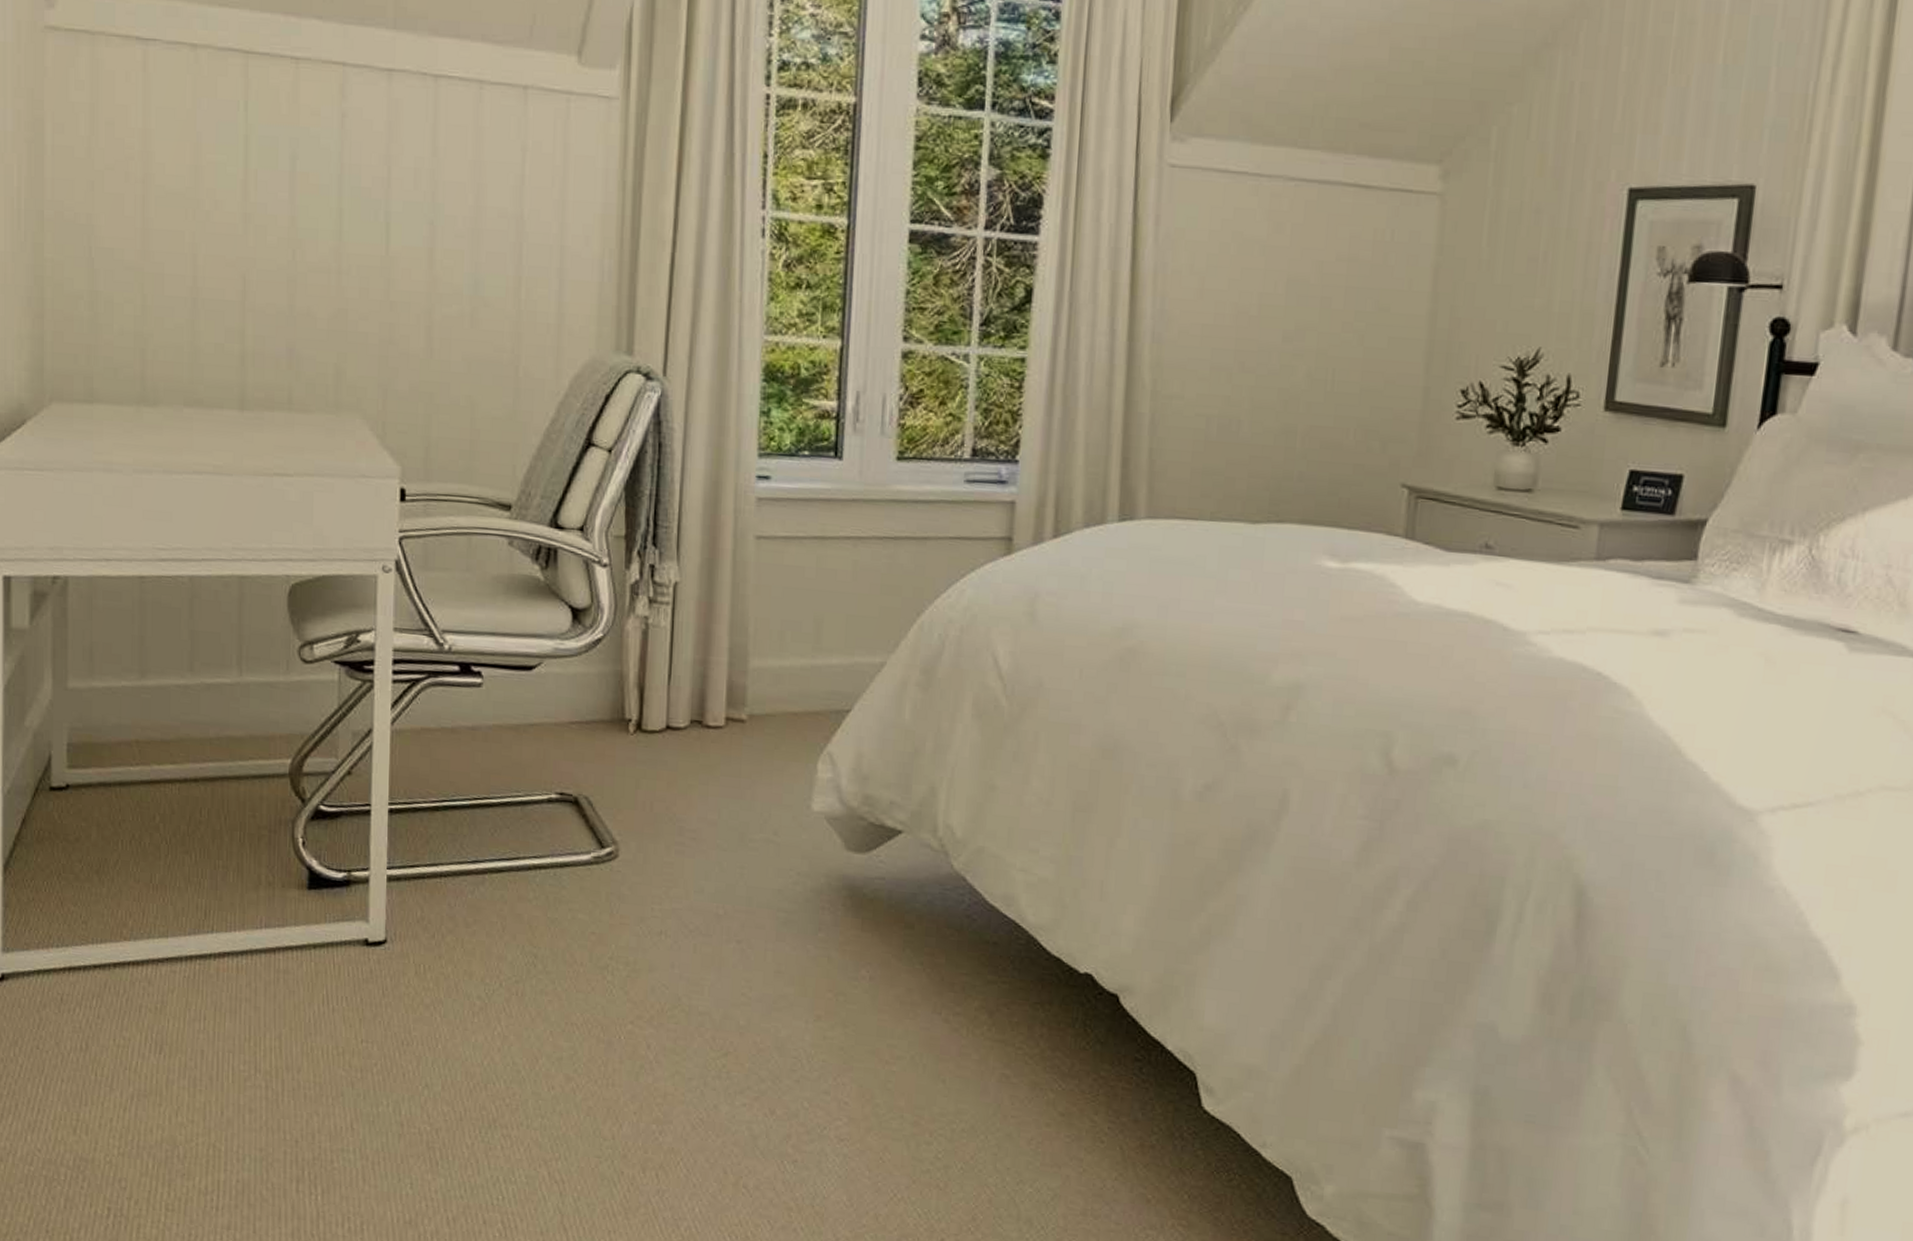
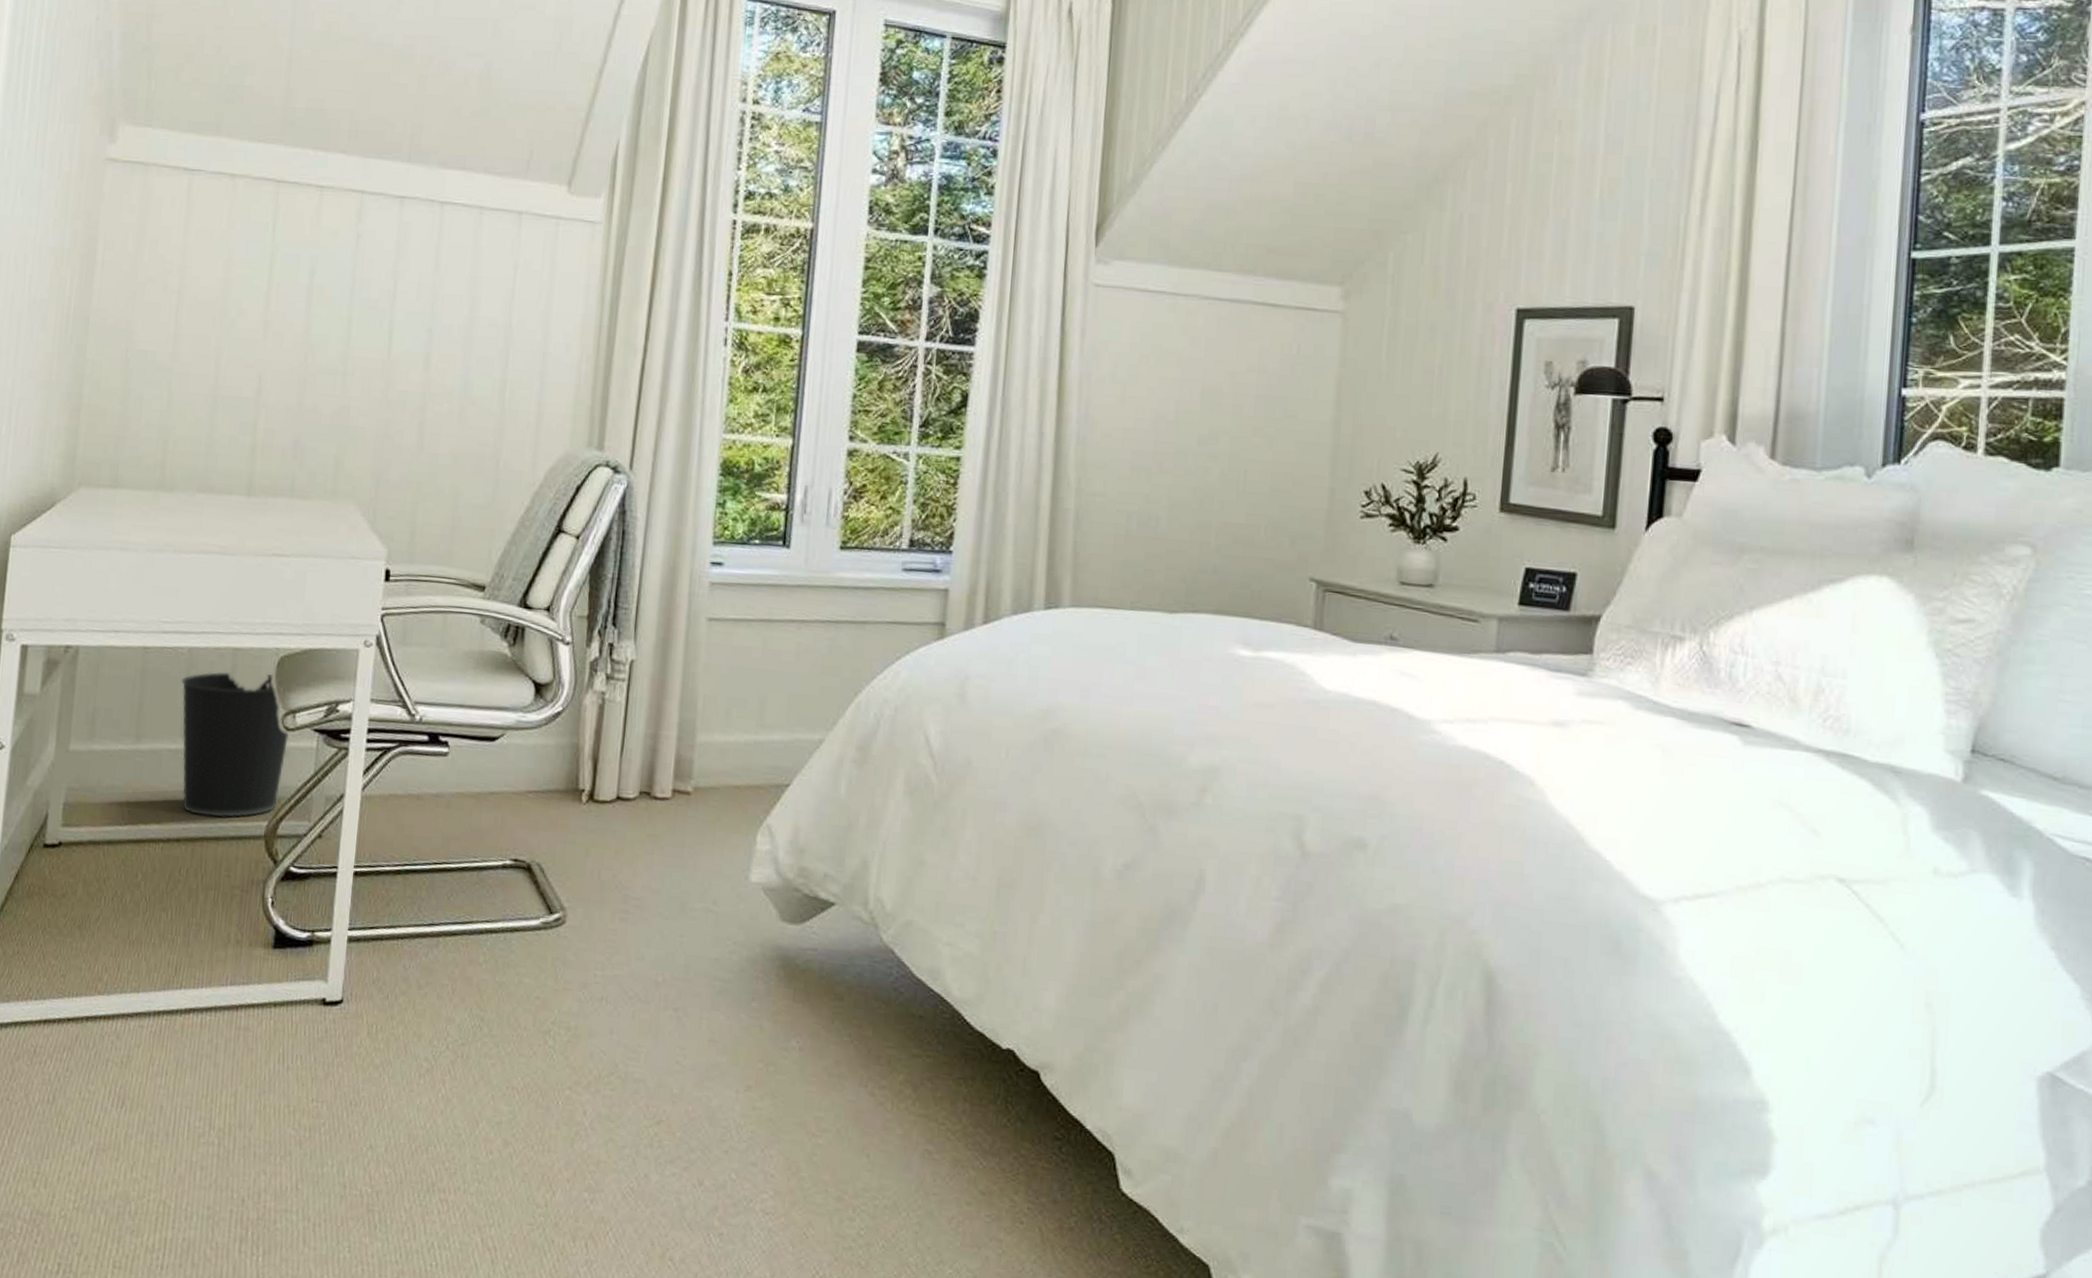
wastebasket: none [184,602,308,756] -> present [181,672,289,818]

